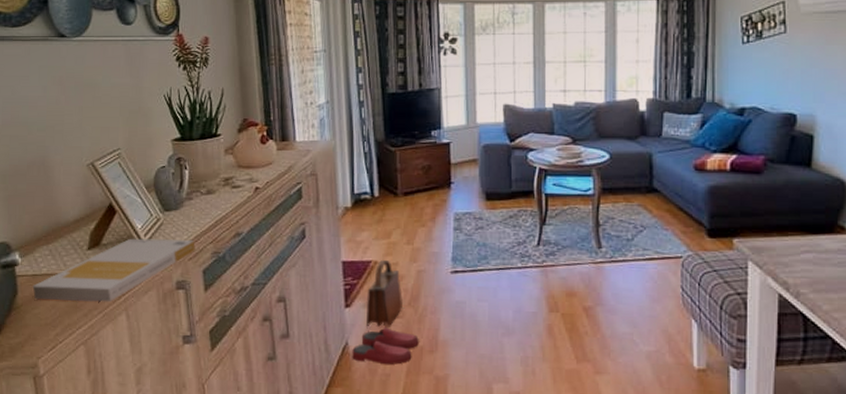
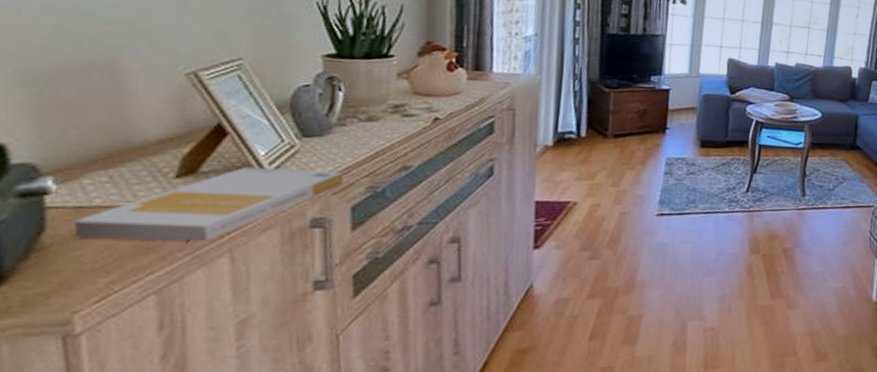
slippers: present [352,327,419,365] -> none [536,269,615,306]
handbag: present [366,260,402,327] -> none [557,201,601,269]

